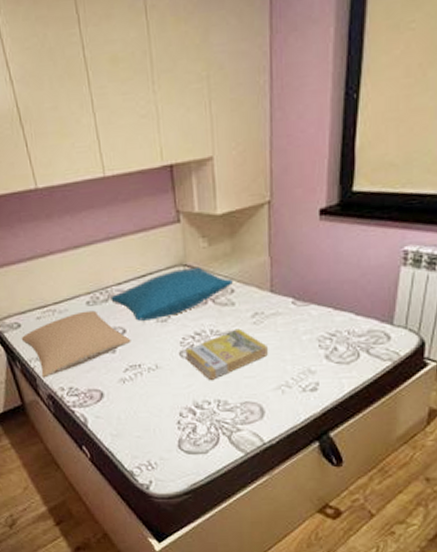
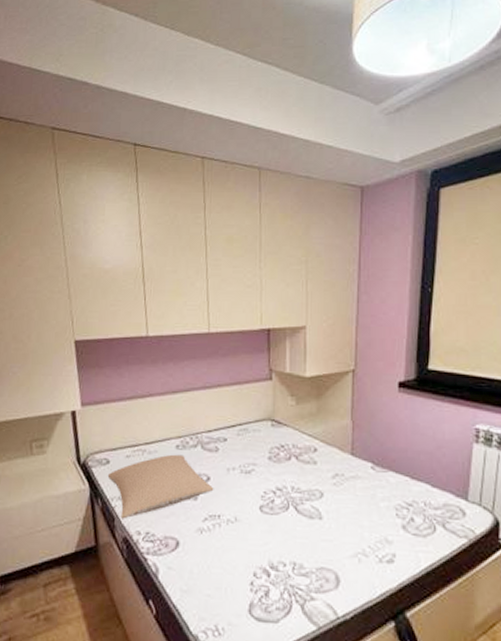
pillow: present [111,266,234,321] -> none [200,423,318,471]
book: present [185,328,268,380] -> none [265,488,346,540]

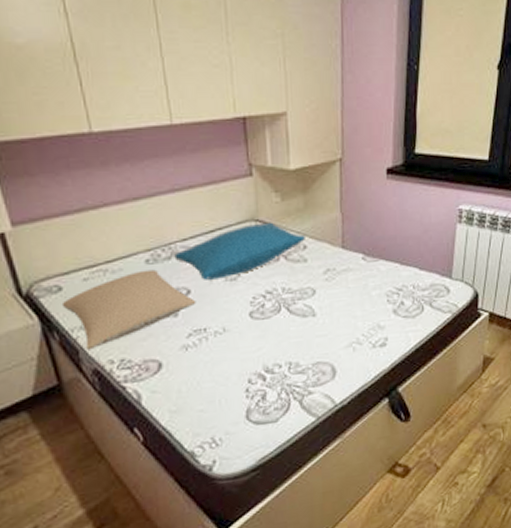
pillow: none [200,423,318,471] -> present [174,222,307,280]

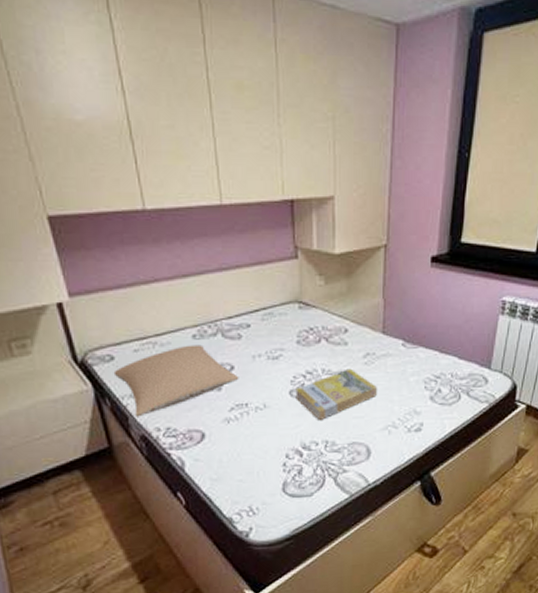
pillow: present [174,222,307,280] -> none [220,304,348,357]
book: none [255,285,339,341] -> present [295,368,377,420]

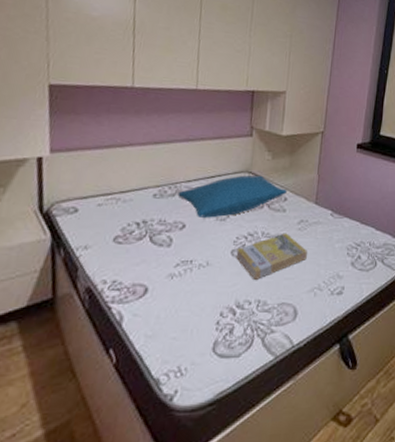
pillow: present [113,344,239,417] -> none [74,203,189,269]
pillow: none [220,304,348,357] -> present [177,175,288,218]

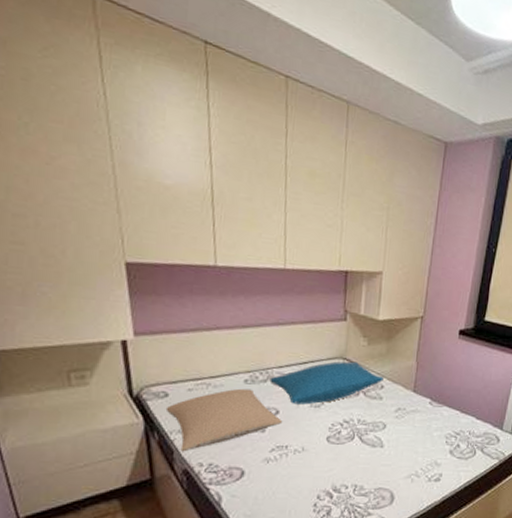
pillow: none [74,203,189,269] -> present [165,388,283,452]
book: present [236,233,307,280] -> none [332,420,405,465]

